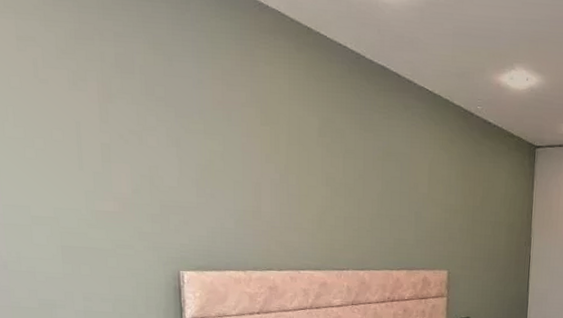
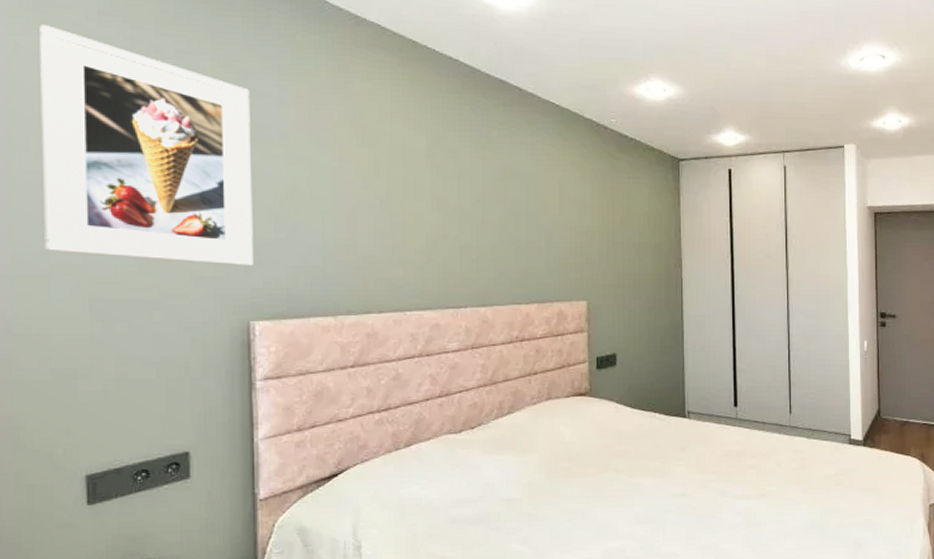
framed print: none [9,7,181,226] -> present [40,23,253,267]

